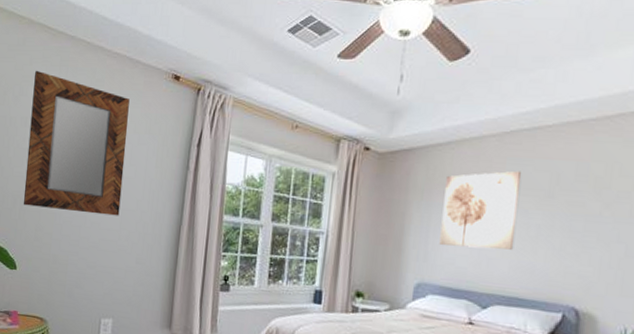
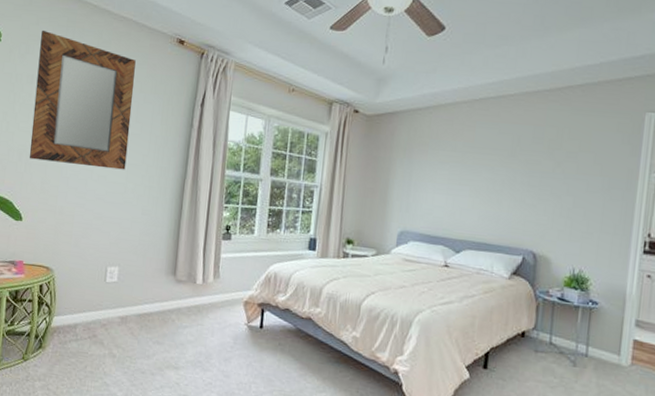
wall art: present [439,170,521,250] -> none [419,133,489,202]

